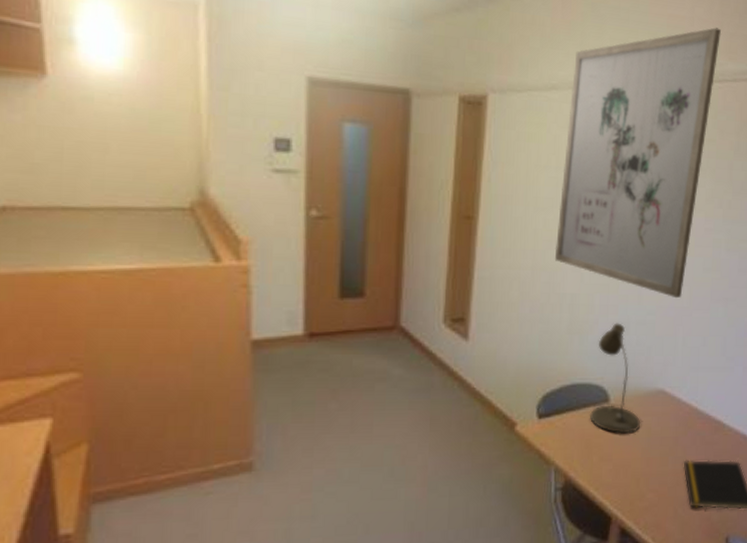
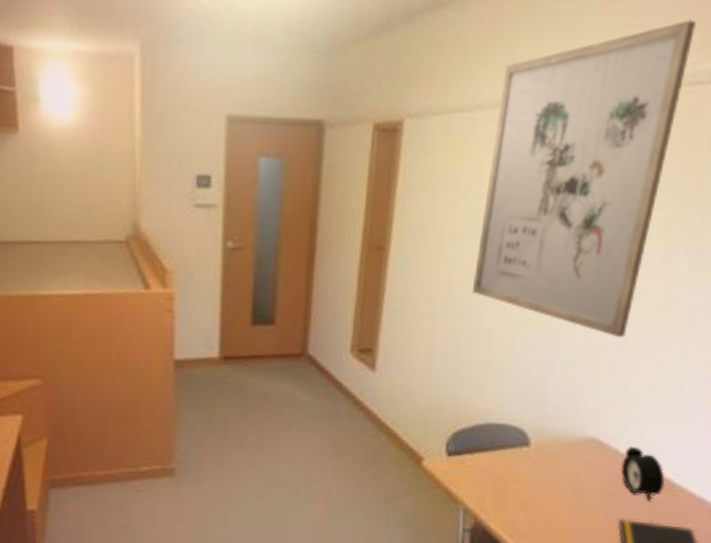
desk lamp: present [589,323,640,433] -> none [505,361,566,481]
alarm clock: none [684,394,718,442] -> present [621,445,666,501]

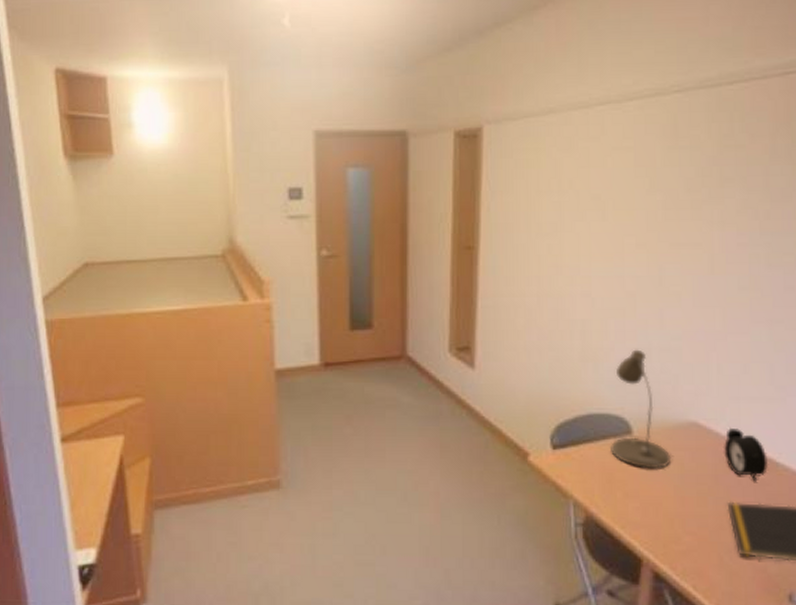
wall art: present [471,20,697,338] -> none [561,23,745,322]
desk lamp: none [505,361,566,481] -> present [609,349,670,468]

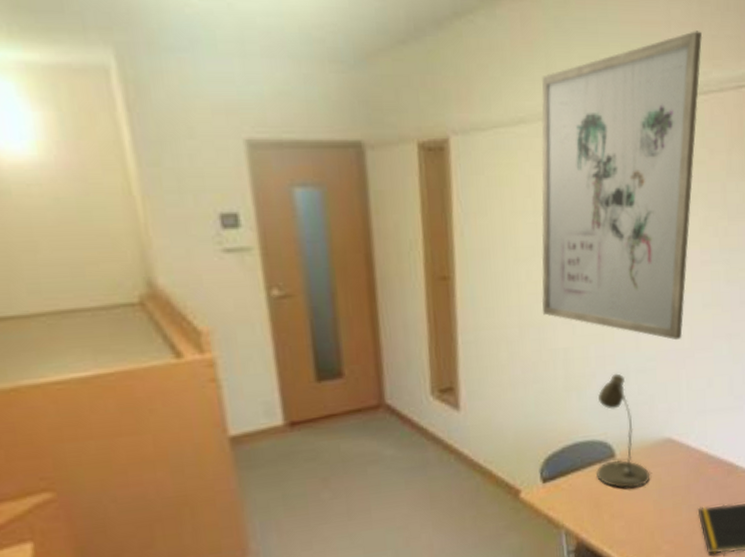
wall art: none [561,23,745,322] -> present [541,31,703,341]
alarm clock: present [724,427,769,482] -> none [694,439,730,486]

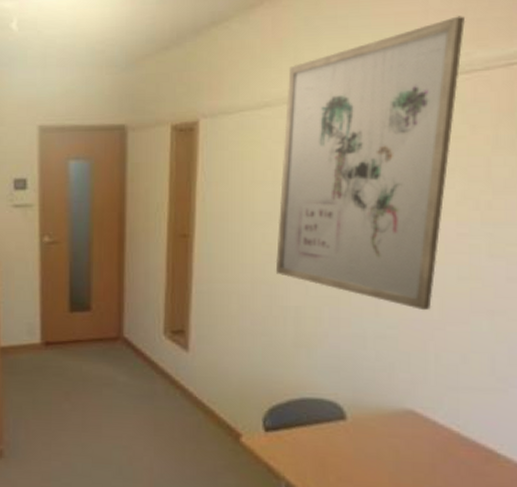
desk lamp: present [595,373,649,489] -> none [322,336,385,454]

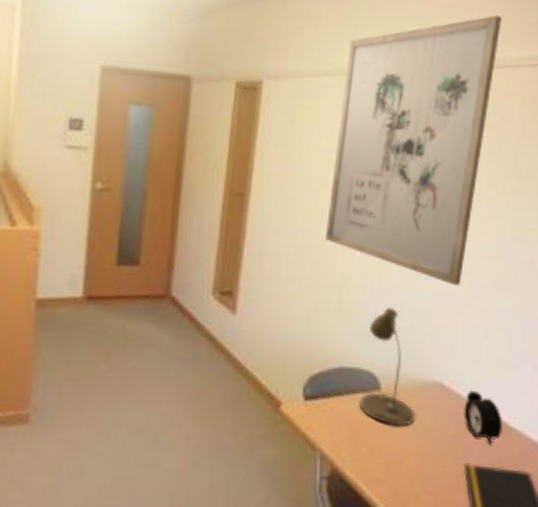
desk lamp: none [322,336,385,454] -> present [358,307,414,426]
alarm clock: none [442,416,490,472] -> present [464,389,504,445]

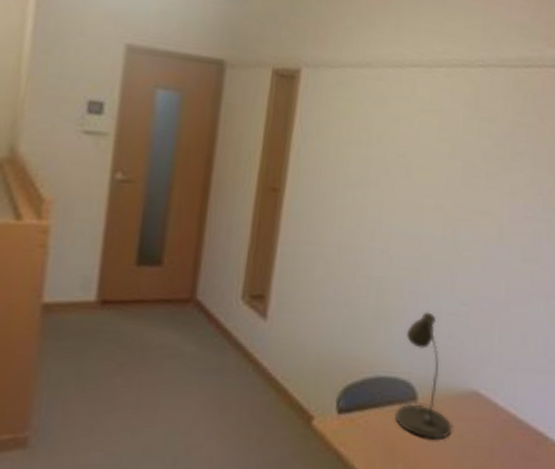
wall art: present [324,15,503,286] -> none [362,14,540,290]
alarm clock: present [464,389,504,445] -> none [500,398,540,456]

